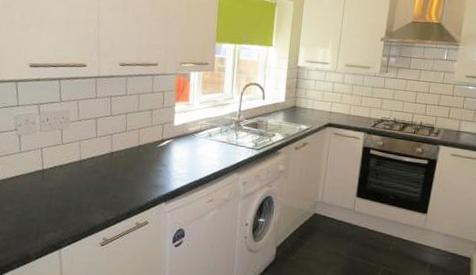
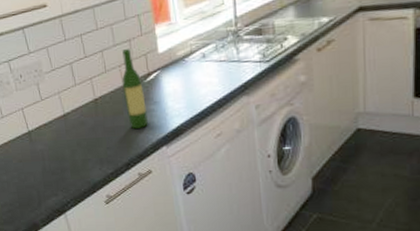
wine bottle: none [137,115,156,184] -> present [122,48,148,129]

